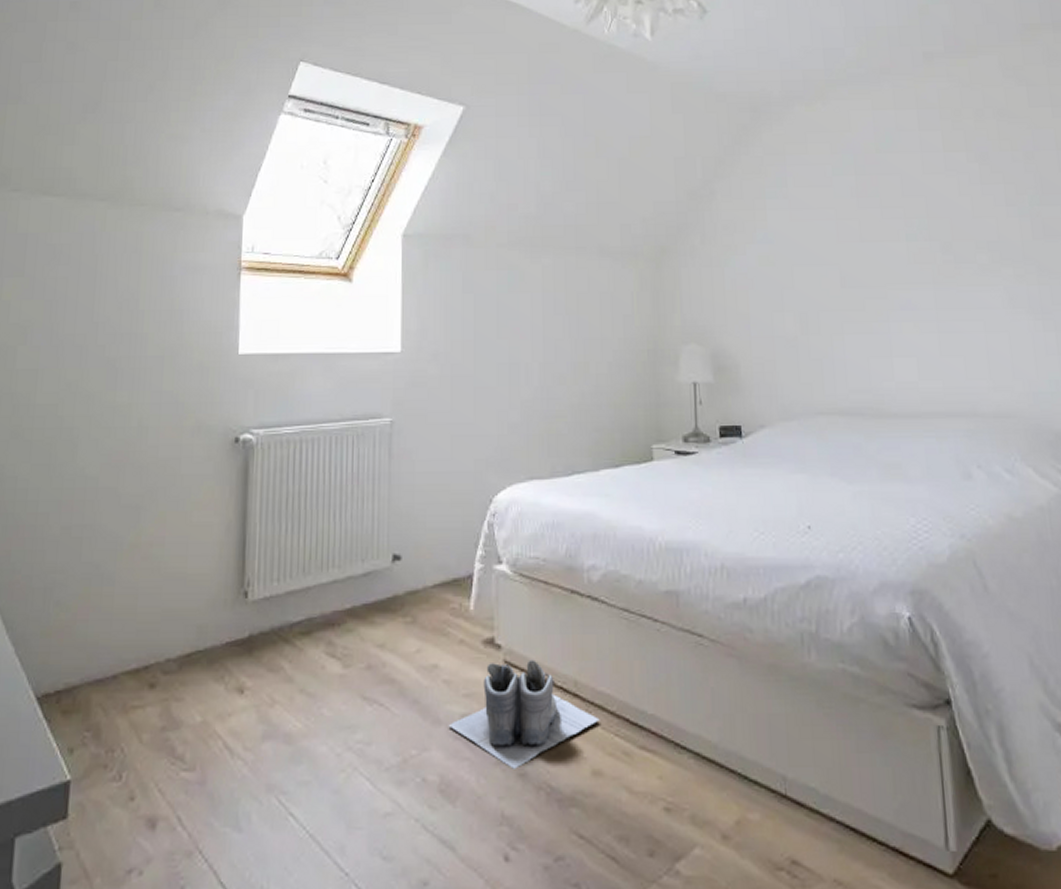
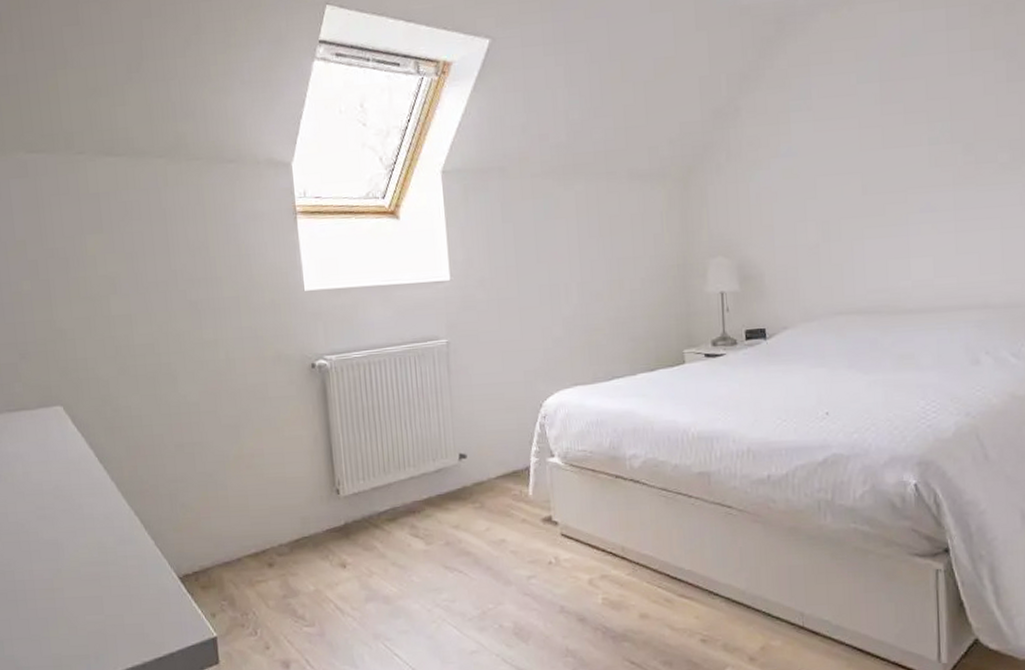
boots: present [448,659,600,769] -> none [517,532,645,615]

